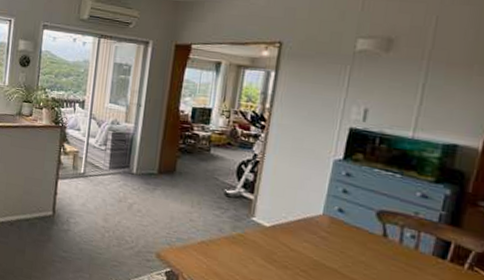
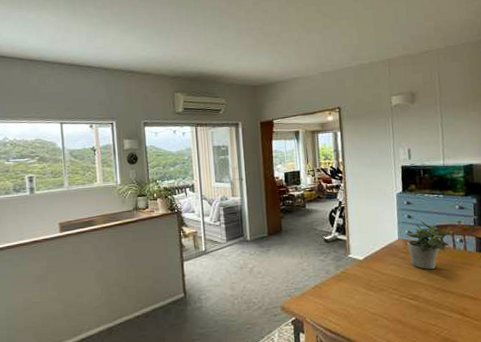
potted plant: none [333,199,394,261] -> present [405,220,449,269]

